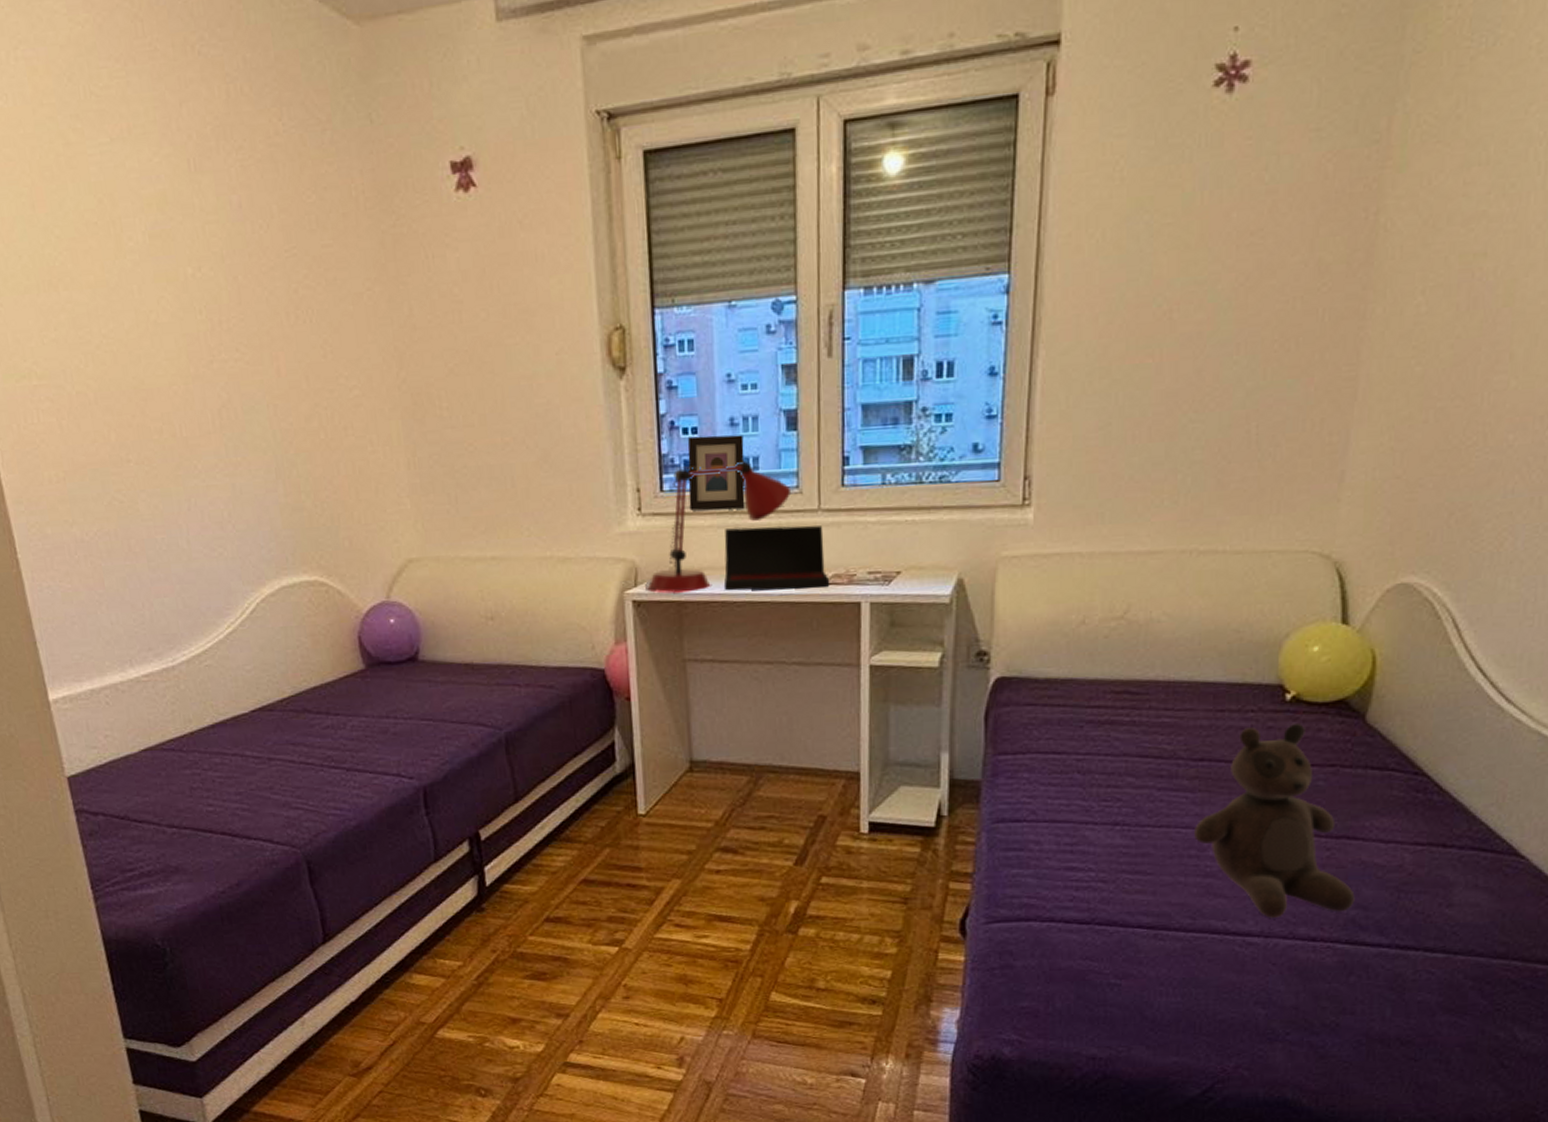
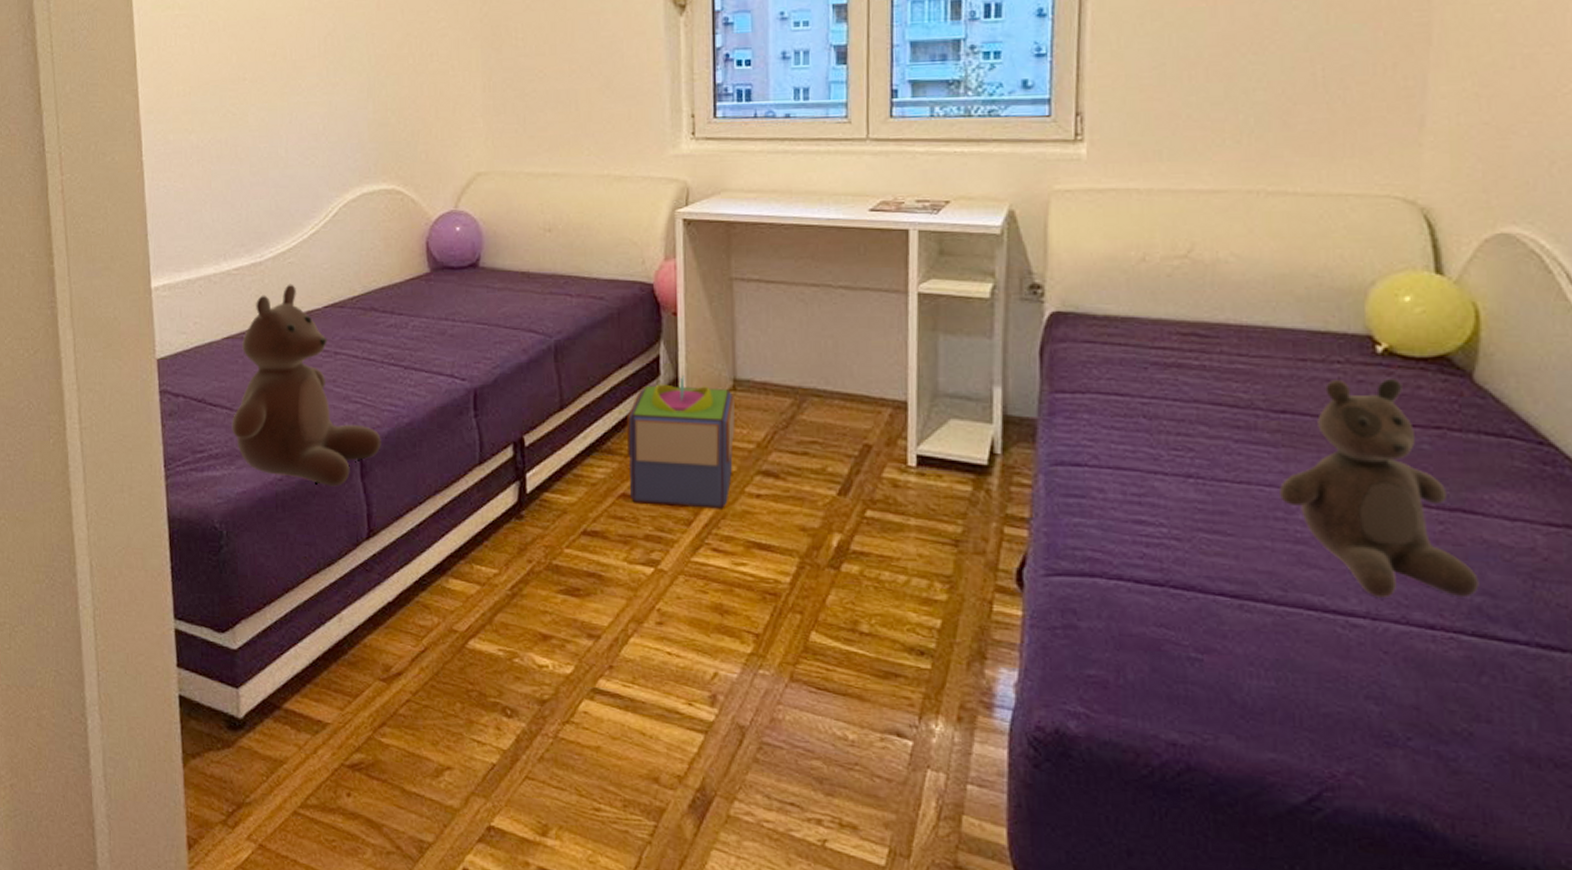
teddy bear: none [161,688,329,895] -> present [232,284,381,487]
ballot box: none [584,760,693,888] -> present [626,375,735,509]
desk lamp: present [645,460,792,593] -> none [696,91,841,213]
picture frame: present [687,435,746,511] -> none [740,67,795,137]
laptop: present [724,525,829,591] -> none [773,153,876,215]

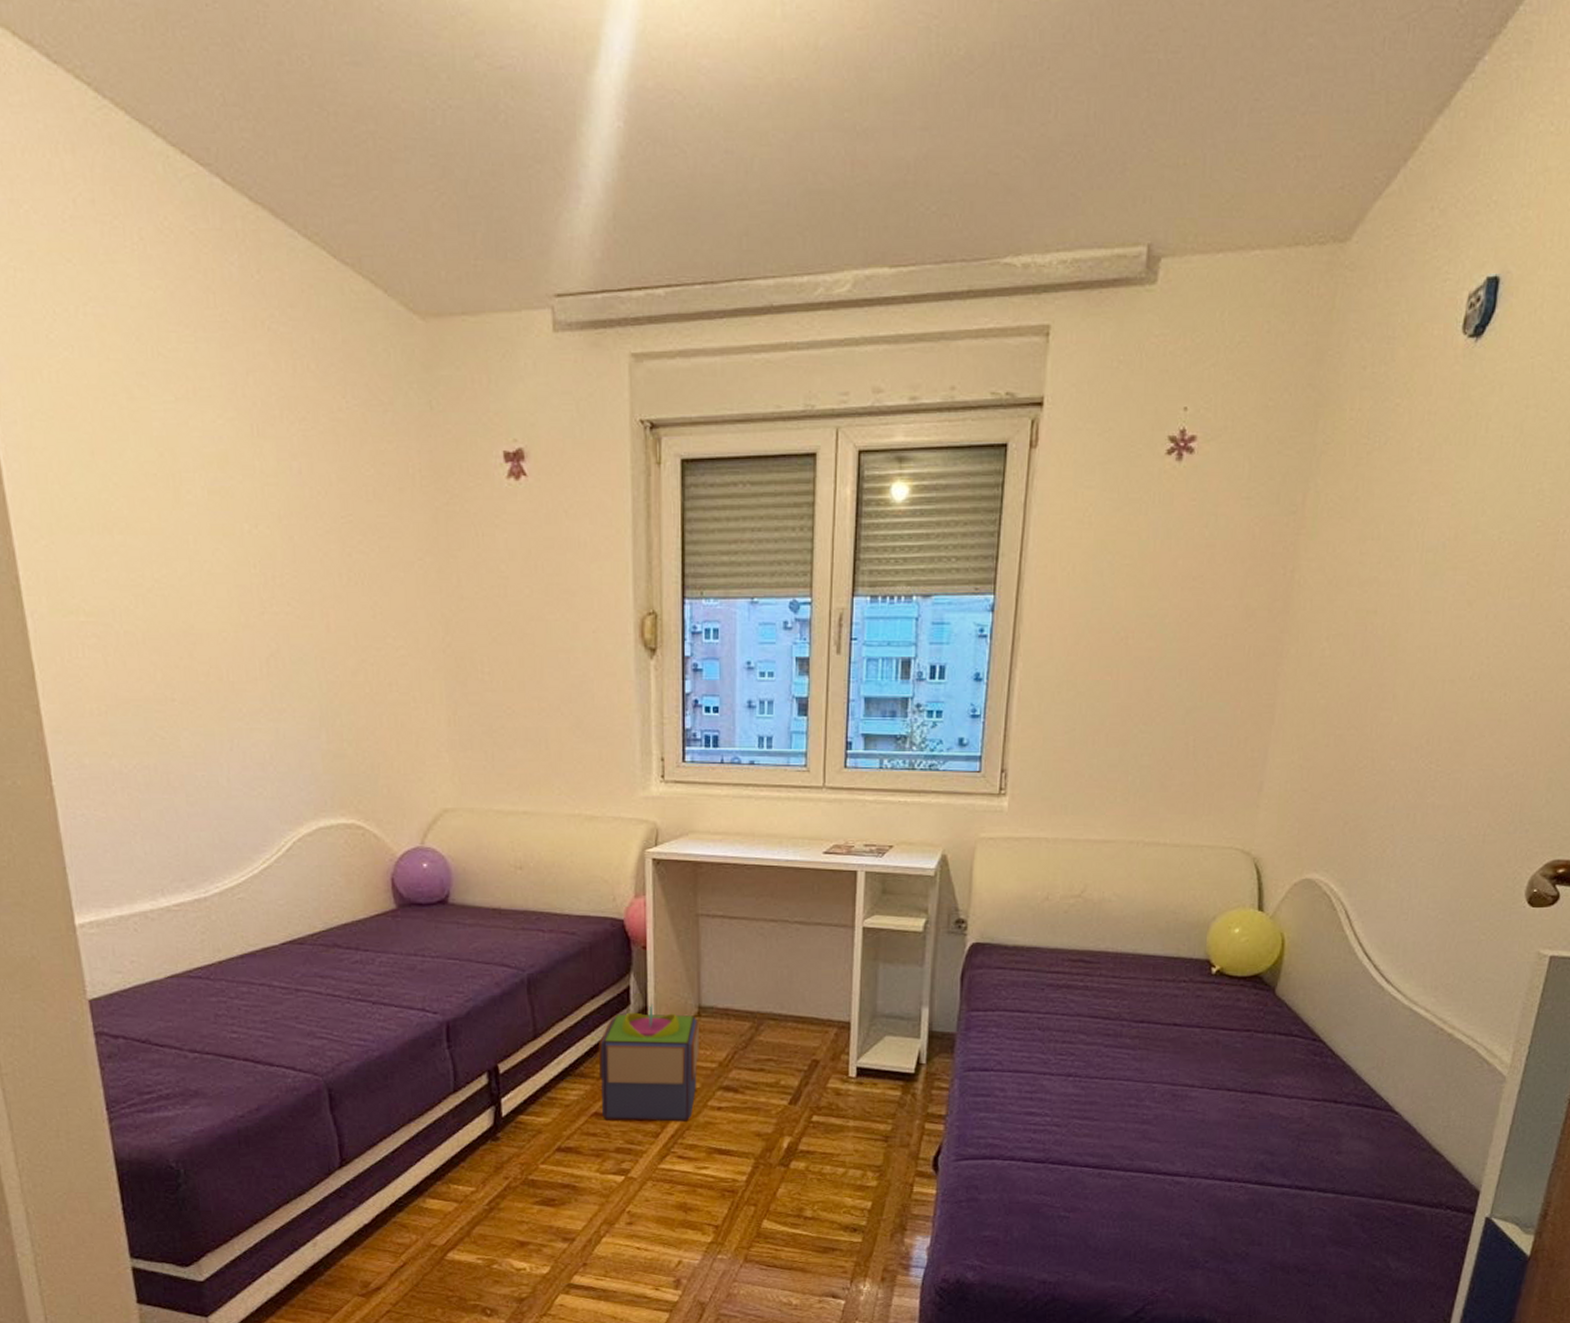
teddy bear: present [232,284,381,487] -> none [182,920,351,1121]
stuffed animal: present [1280,377,1479,598] -> none [1134,993,1264,1160]

